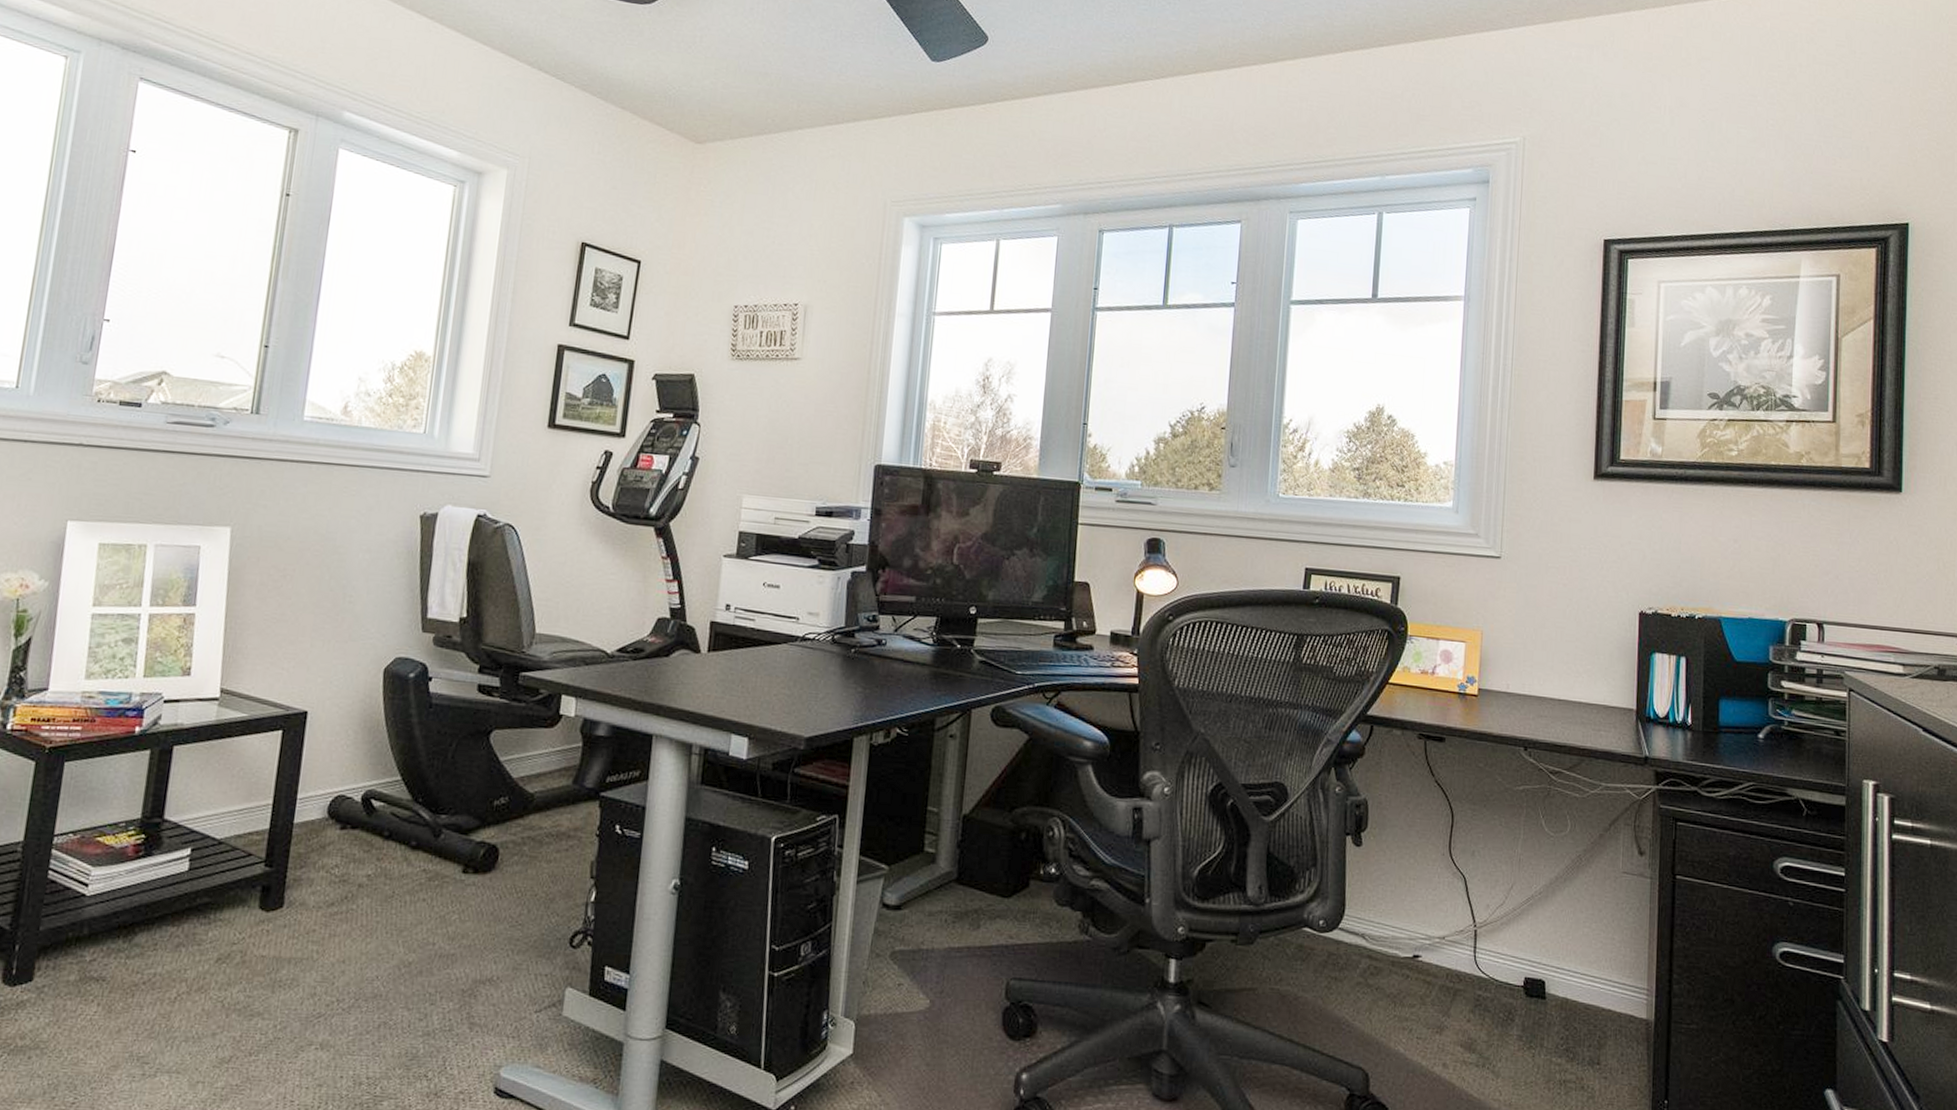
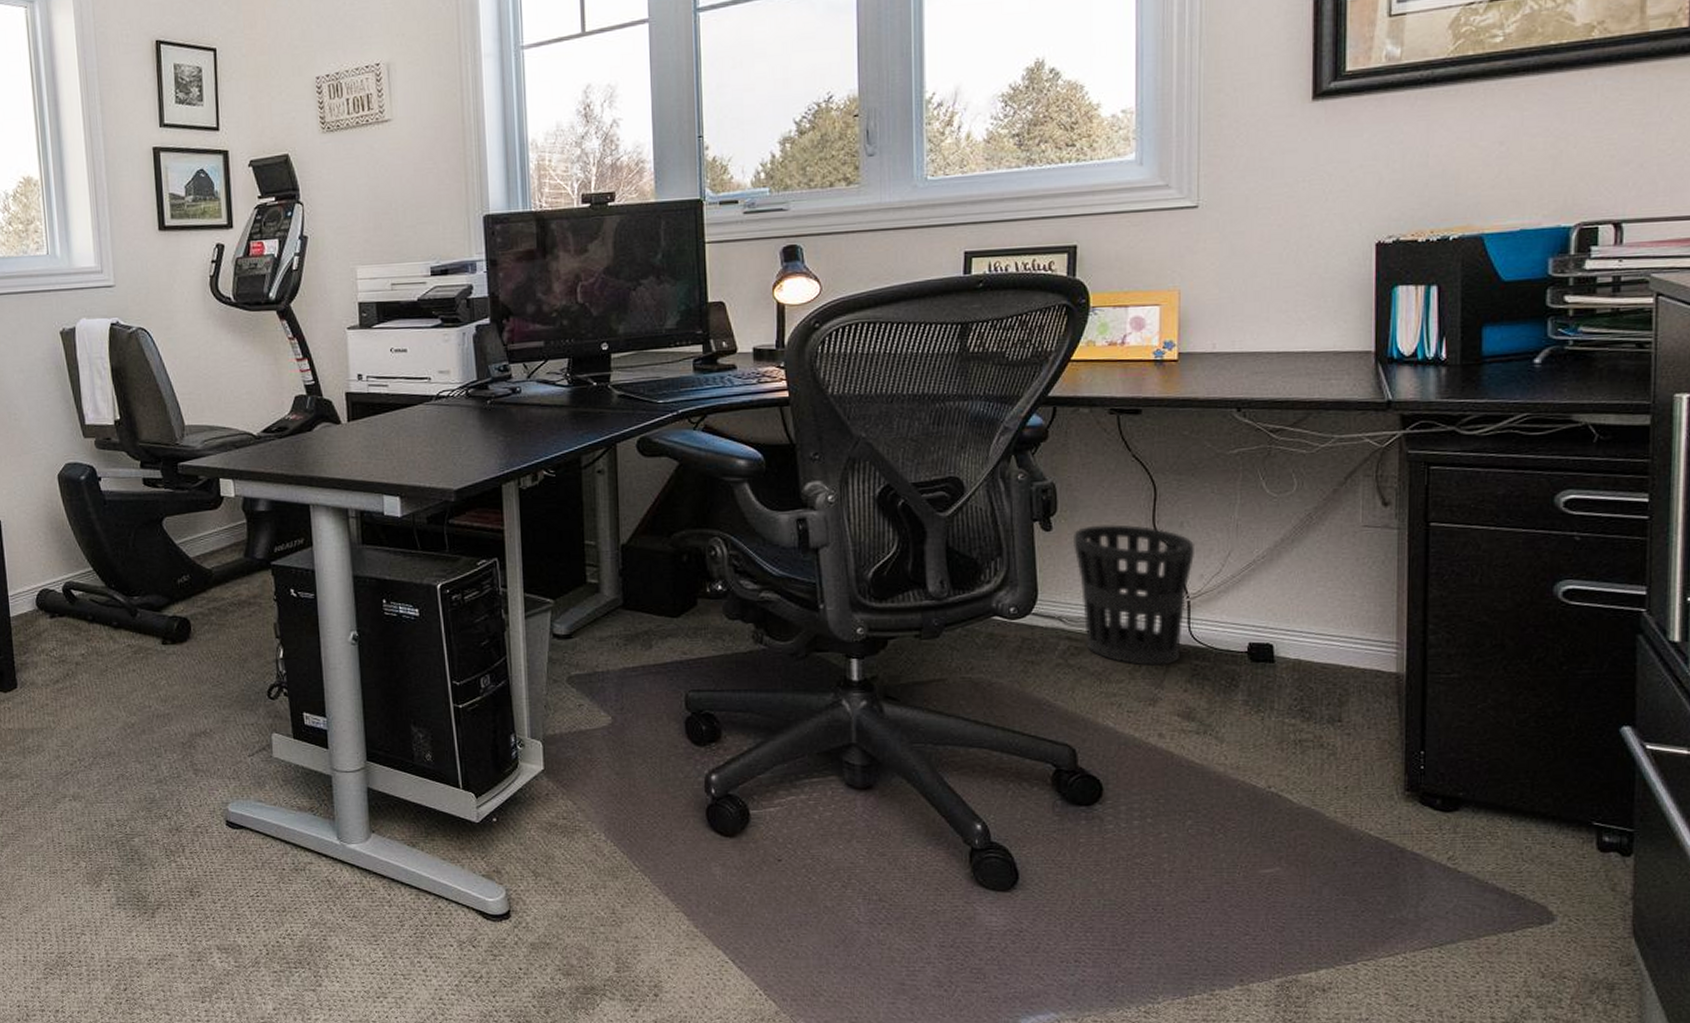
wastebasket: none [1379,845,1483,993] -> present [1072,524,1194,666]

